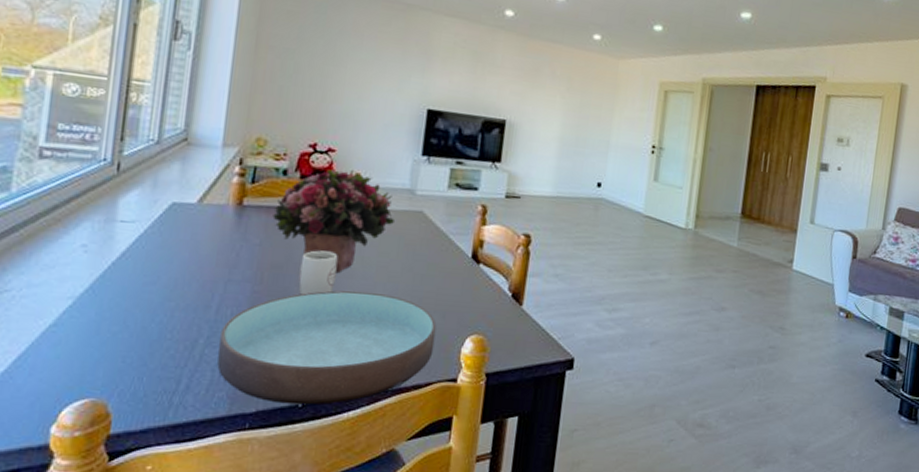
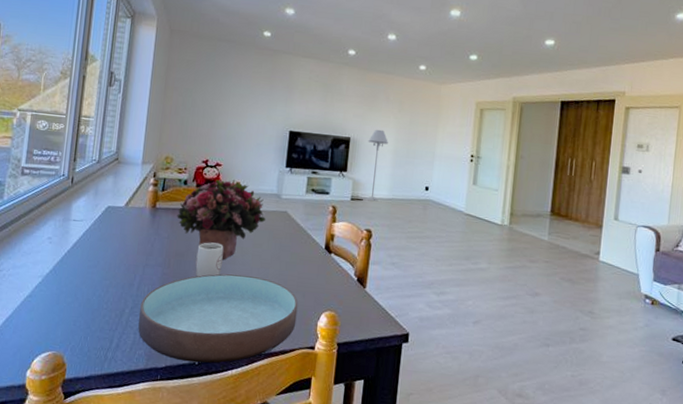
floor lamp: none [524,110,553,199] -> present [365,129,388,201]

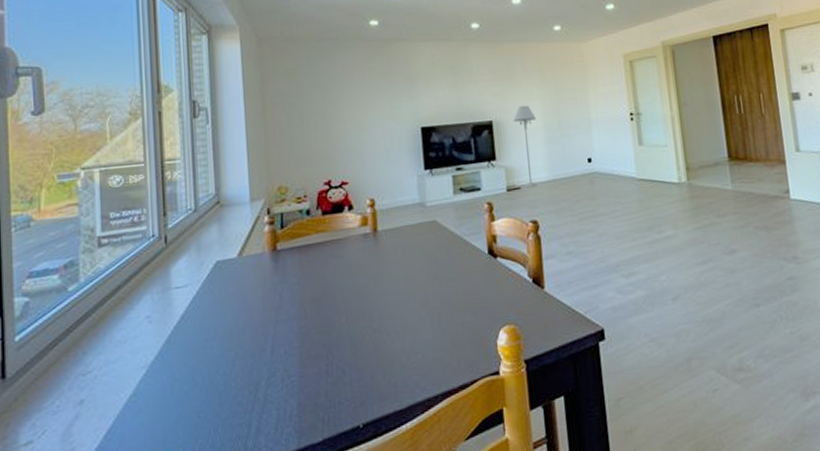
bowl: present [138,273,298,363] -> none [278,304,472,429]
bouquet: present [177,179,266,260] -> none [304,197,413,295]
mug: present [195,242,224,277] -> none [336,275,371,322]

